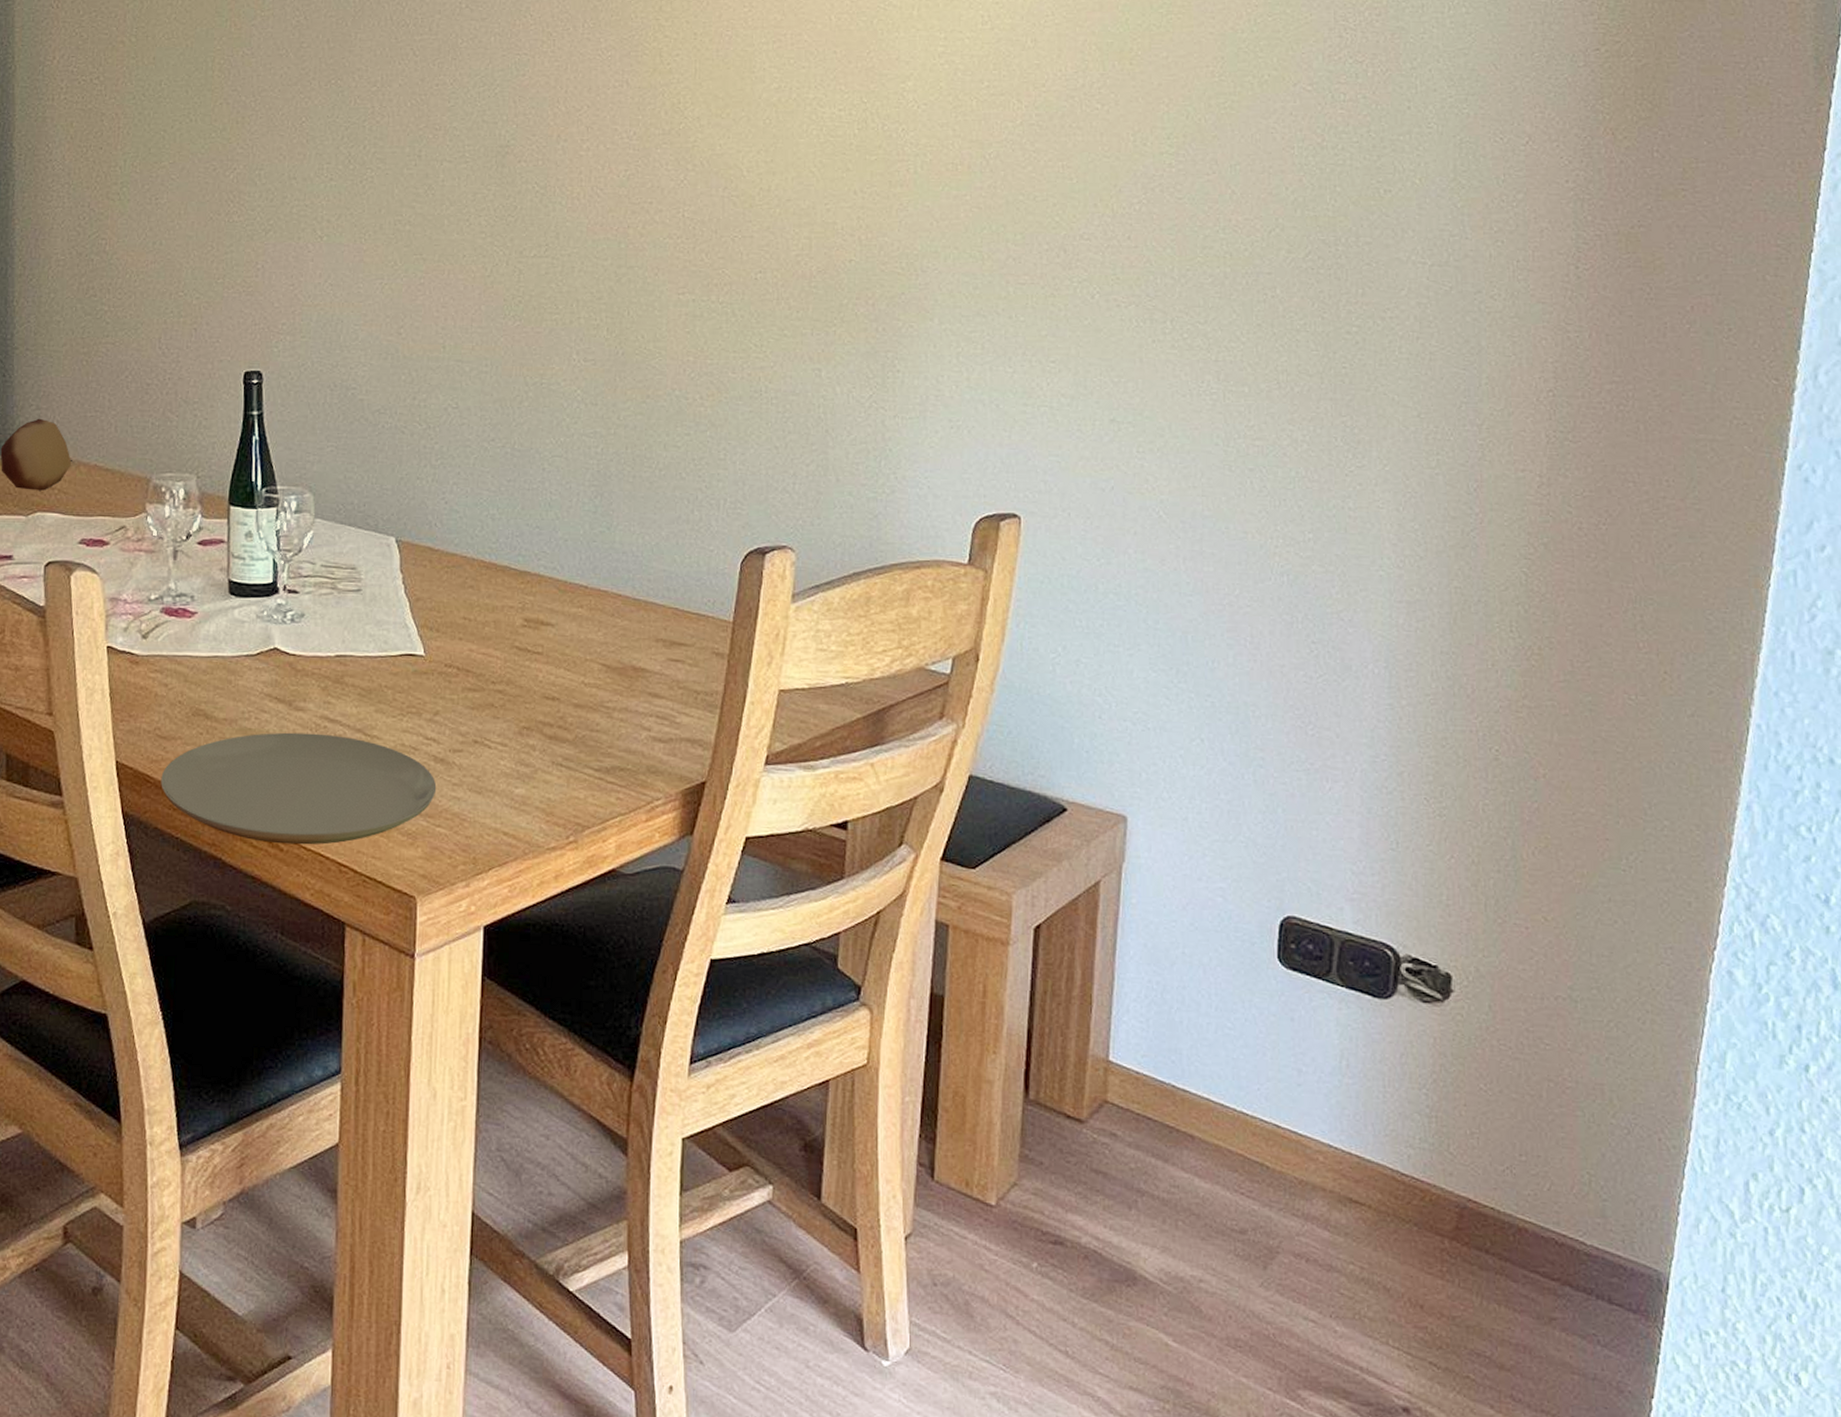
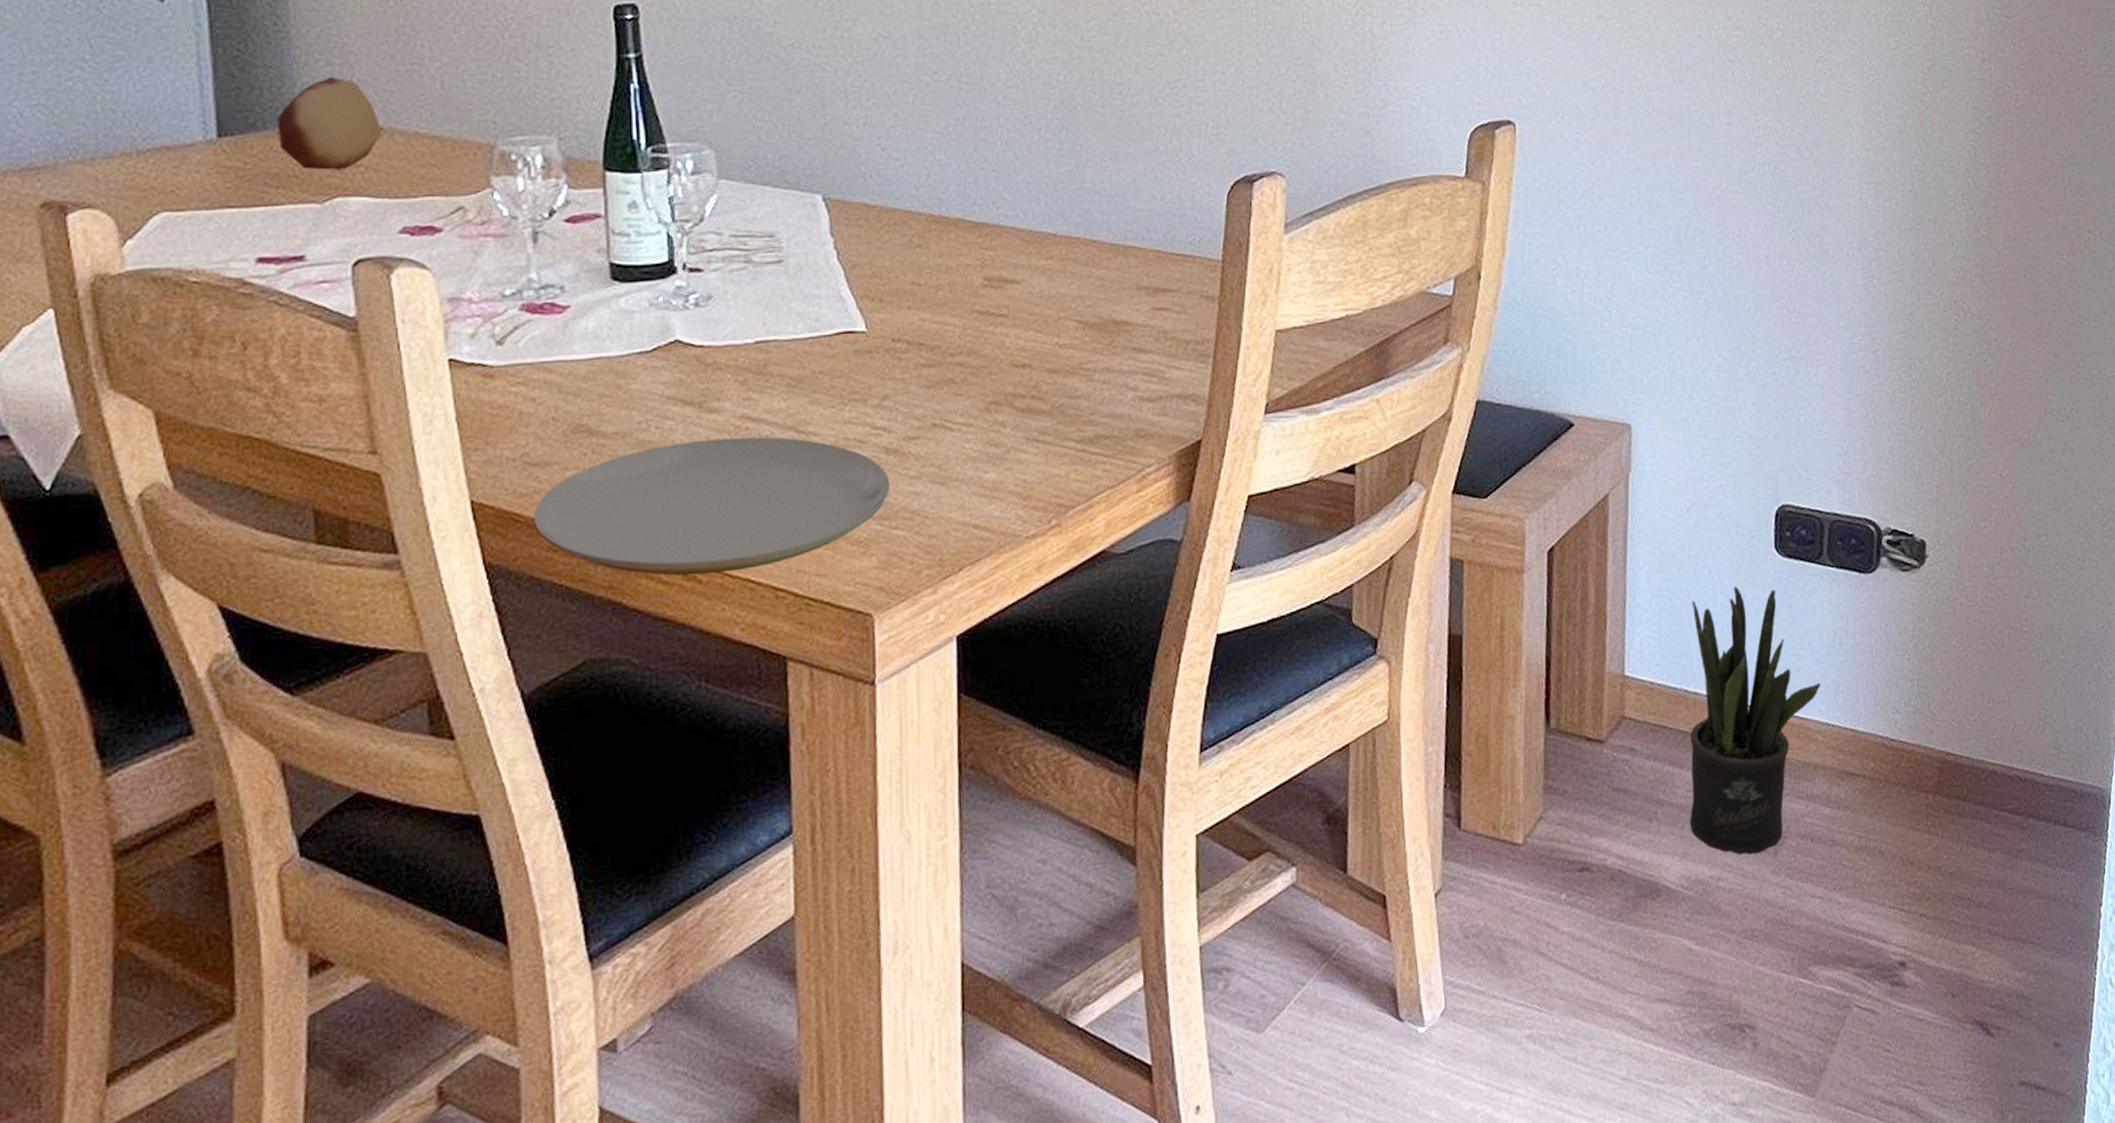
potted plant: none [1172,990,1324,1264] -> present [1689,586,1821,855]

